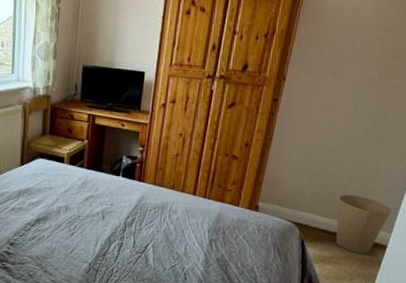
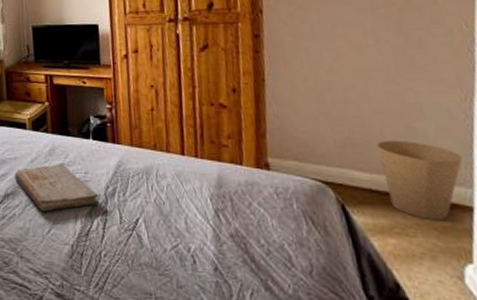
book: none [48,195,120,235] -> present [15,164,99,212]

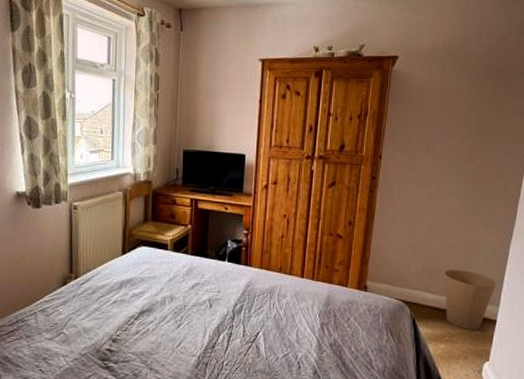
book: present [15,164,99,212] -> none [152,283,228,327]

